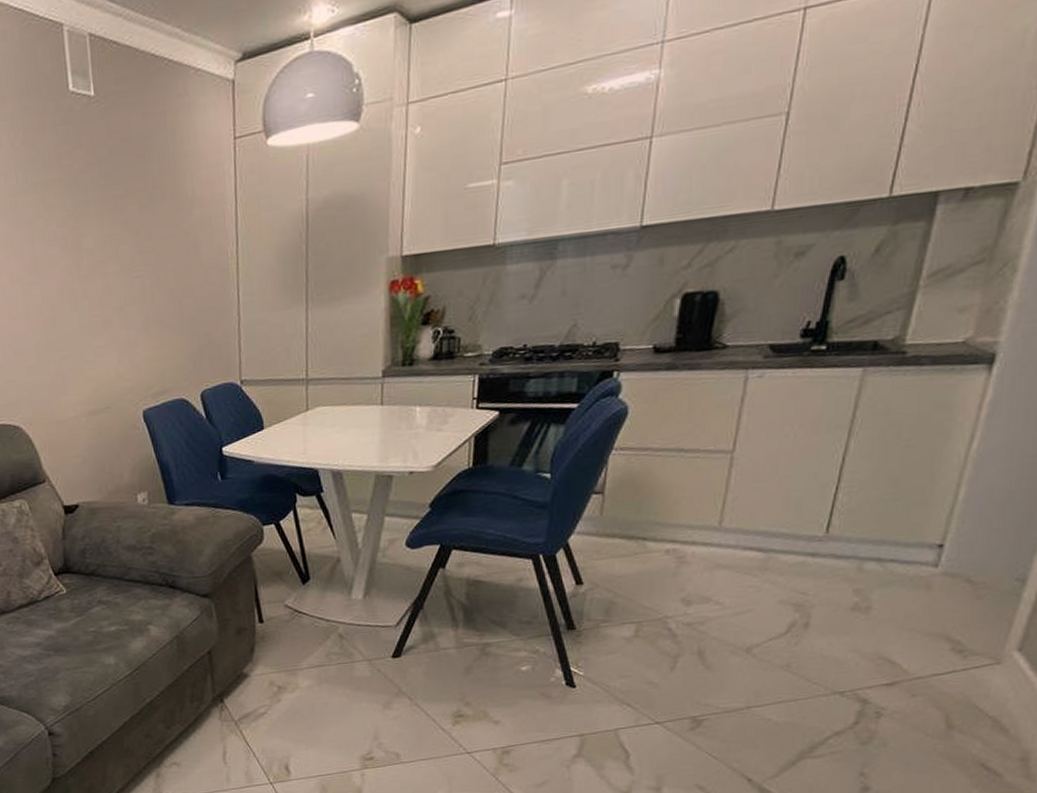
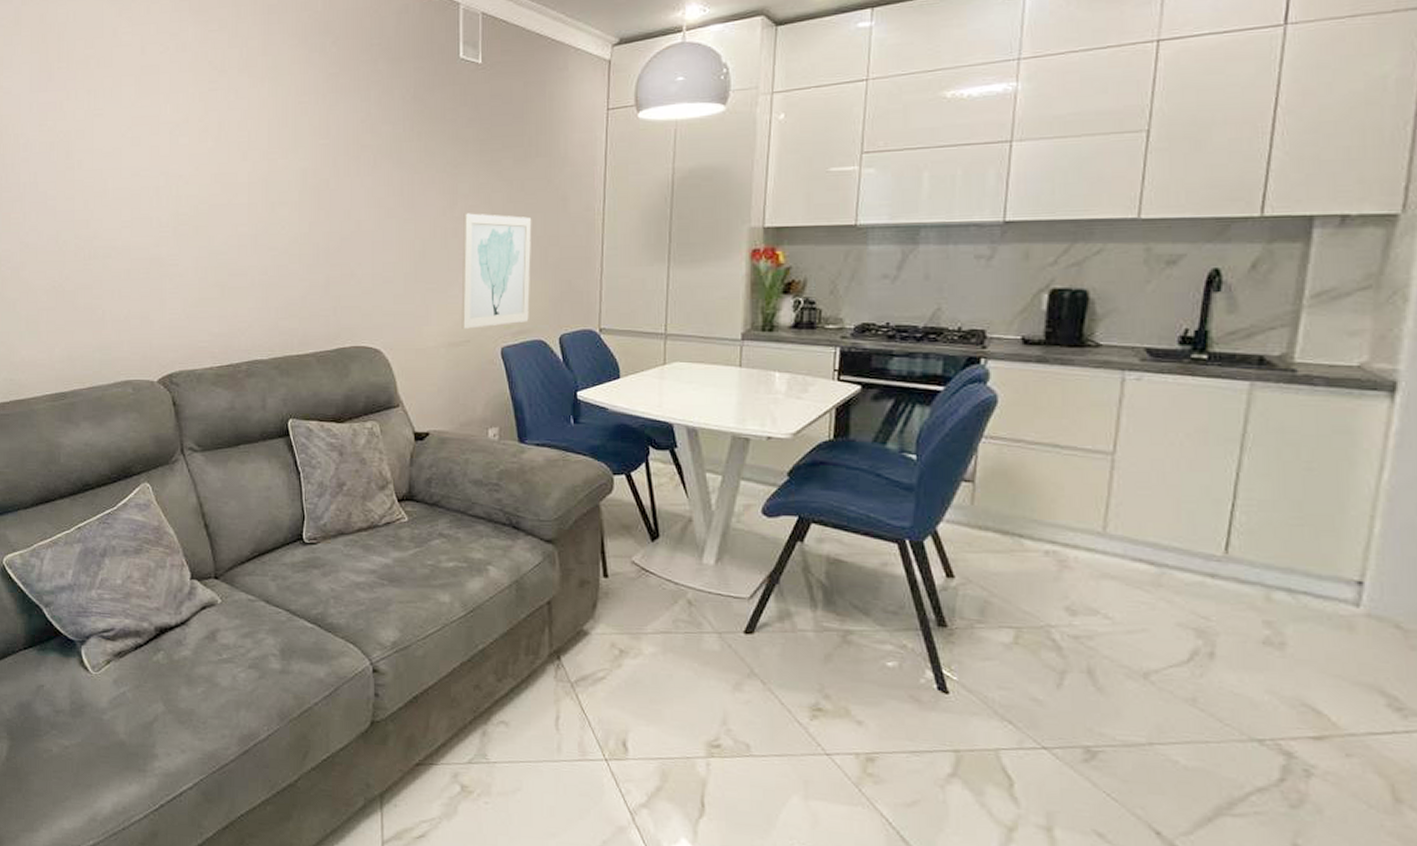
wall art: none [91,268,169,395] -> present [461,213,532,329]

